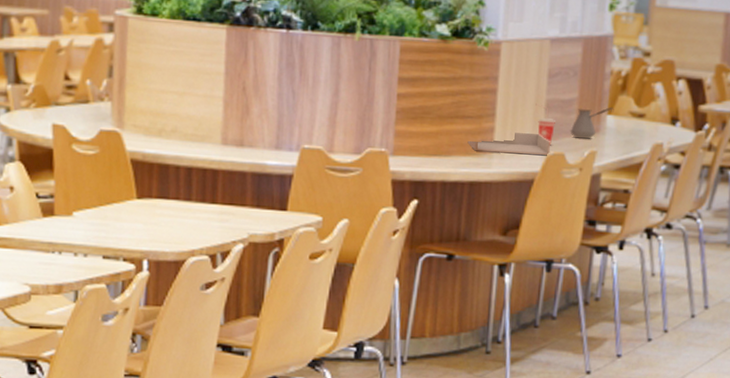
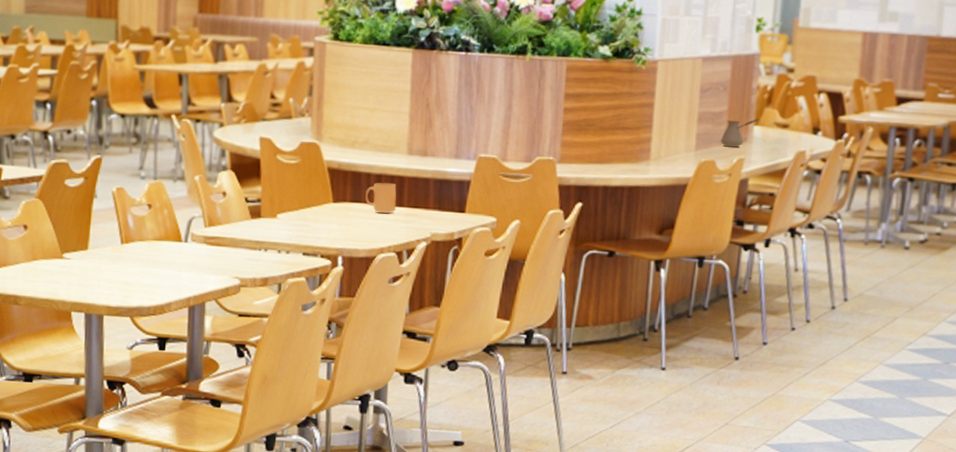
cup: none [174,176,210,212] -> present [365,182,397,214]
tray: present [467,133,550,156] -> none [627,142,702,163]
beverage cup: present [535,103,556,145] -> none [689,116,708,153]

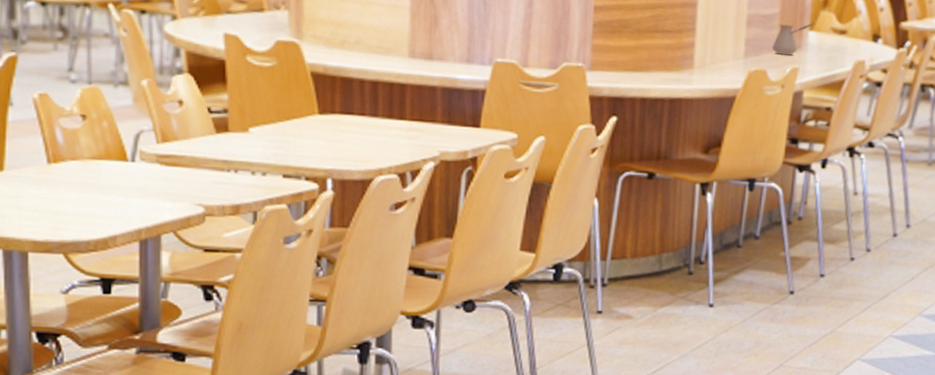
cup: present [365,182,397,214] -> none [359,90,397,128]

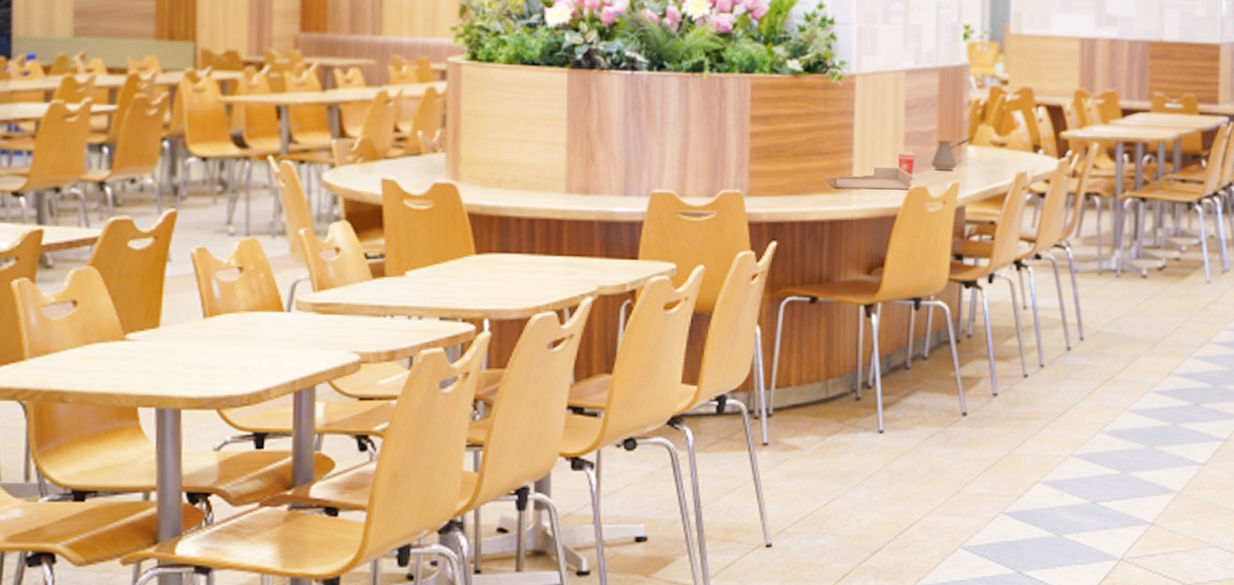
tray: none [667,48,752,73] -> present [826,167,911,190]
beverage cup: none [736,18,758,61] -> present [894,137,916,178]

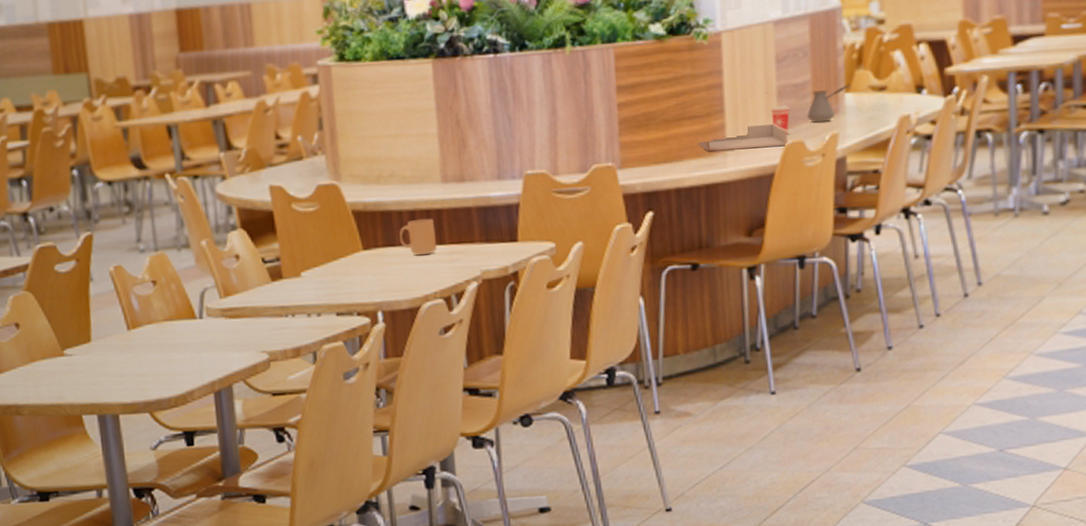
cup: none [516,227,555,265] -> present [399,218,437,256]

